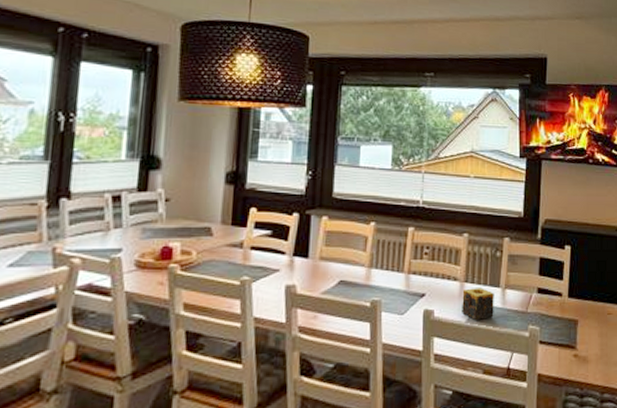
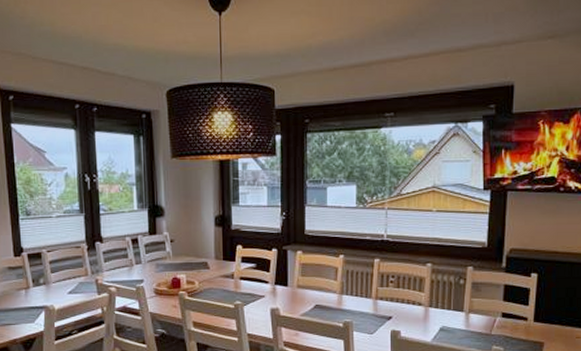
candle: present [462,288,494,320] -> none [427,312,458,340]

